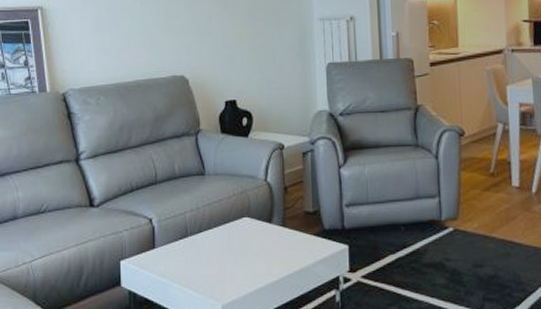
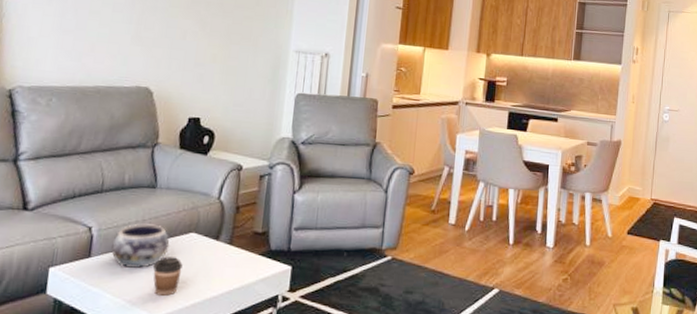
decorative bowl: none [173,211,226,256] -> present [111,223,170,268]
coffee cup: none [214,243,241,283] -> present [153,257,183,296]

